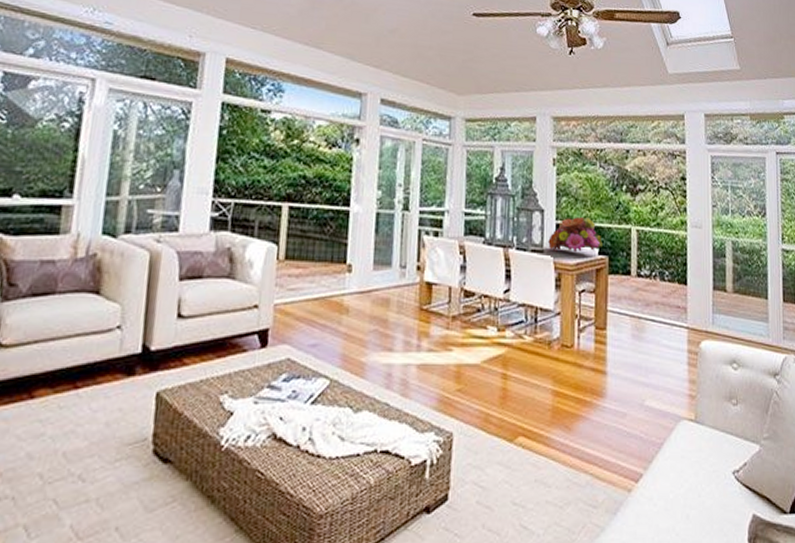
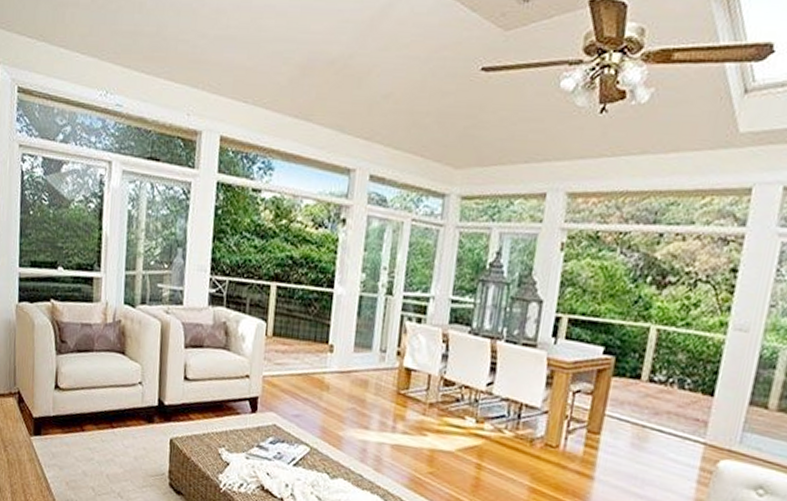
flower bouquet: present [548,217,602,253] -> none [543,310,610,351]

